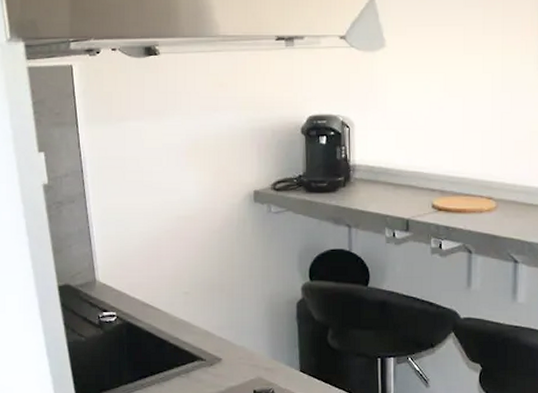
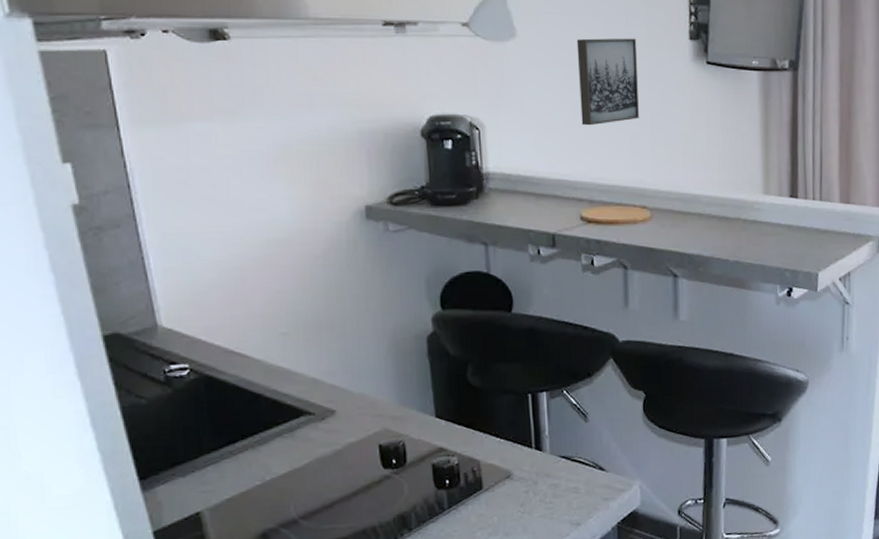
wall art: none [437,45,491,125] -> present [576,38,639,126]

